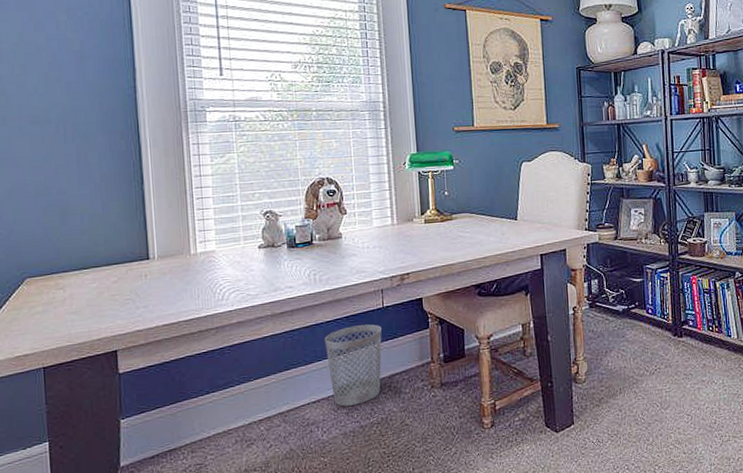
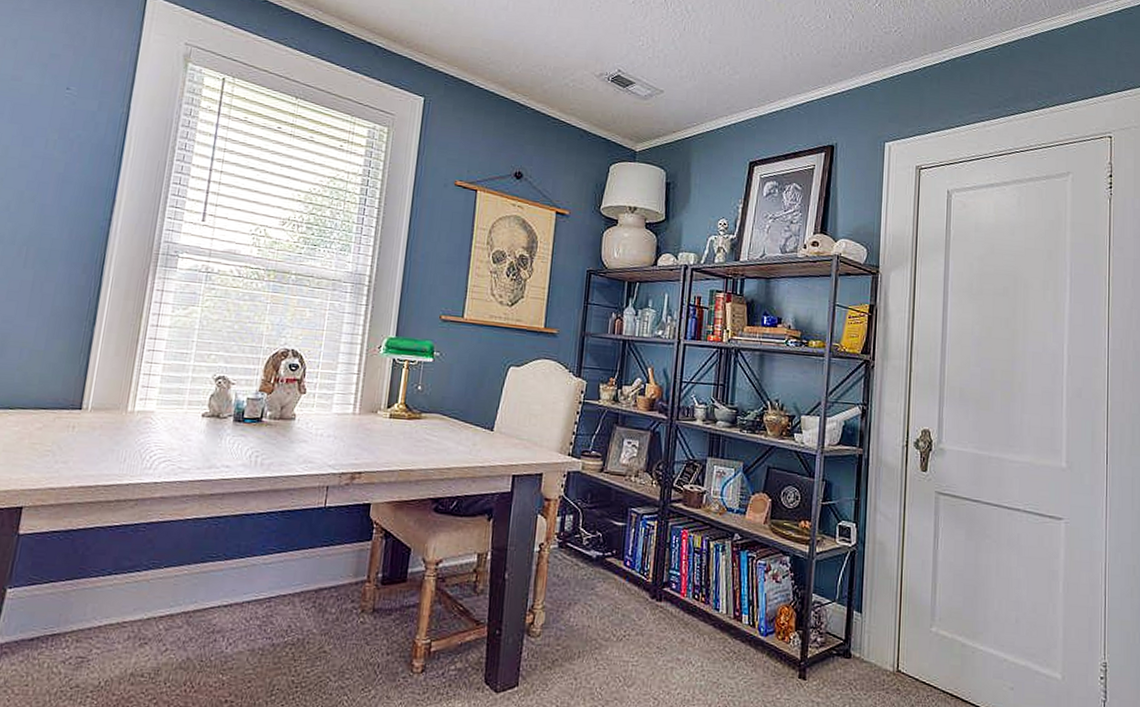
wastebasket: present [324,324,382,407] -> none [248,523,319,618]

